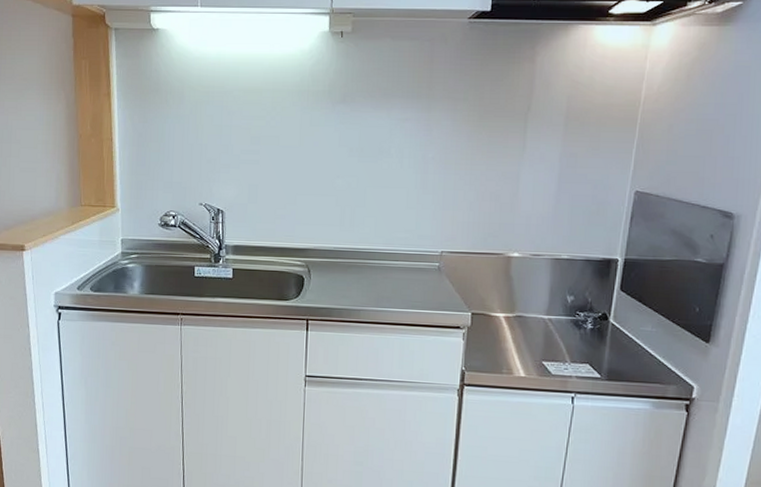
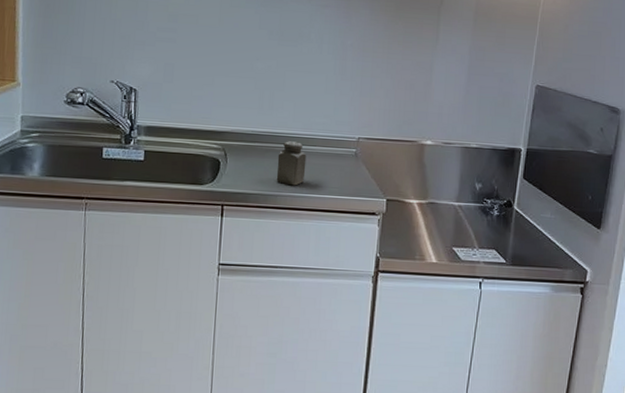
salt shaker: none [359,256,389,301] -> present [276,141,307,186]

